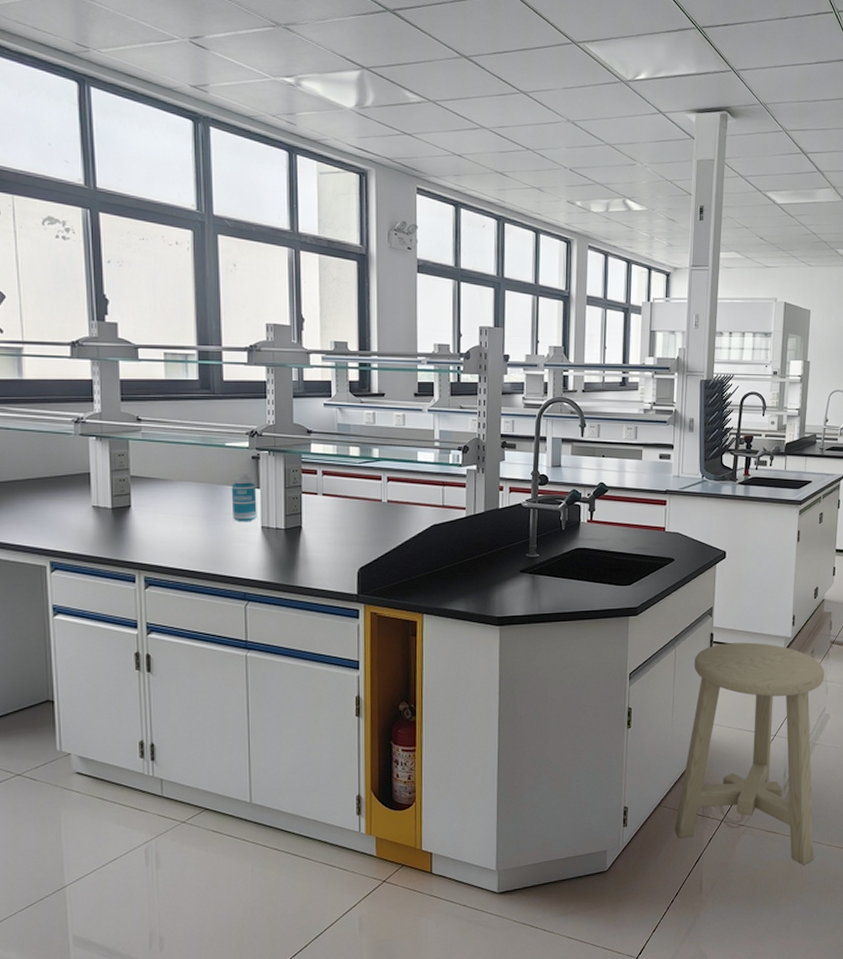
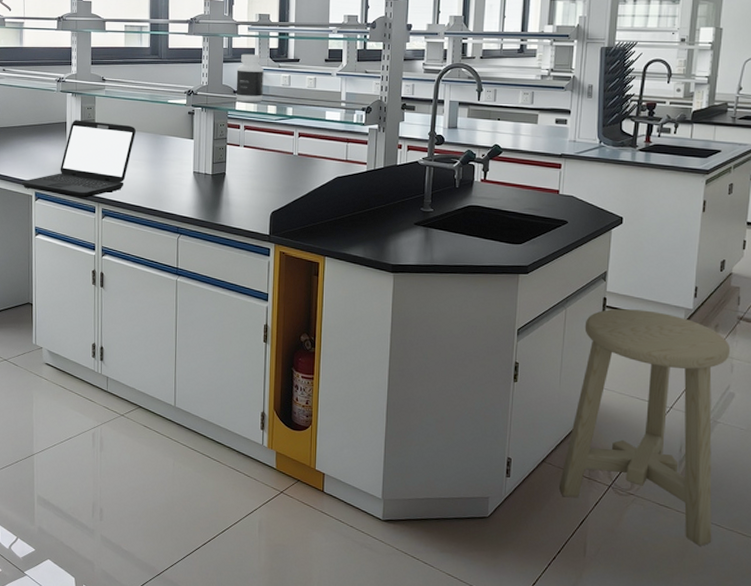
laptop: none [29,470,185,566] -> present [21,120,136,198]
bottle: present [231,471,257,521] -> none [170,124,191,167]
medicine bottle: none [310,387,343,443] -> present [236,54,264,102]

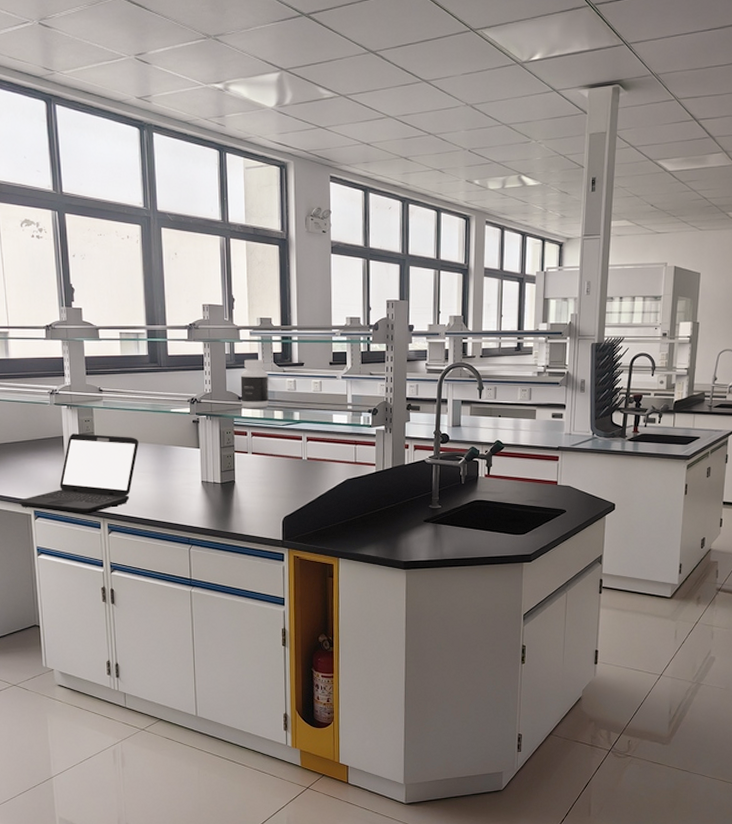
stool: present [558,309,731,546] -> none [565,588,711,795]

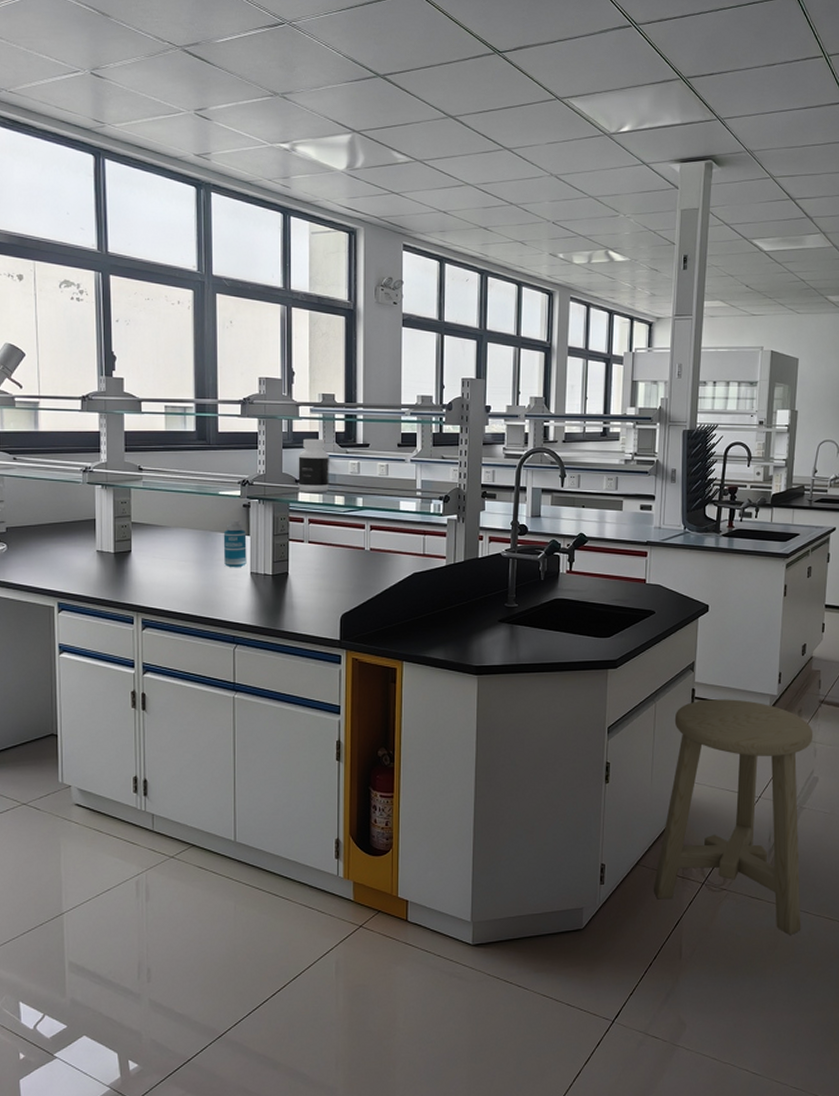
laptop: present [18,433,139,514] -> none [40,516,181,608]
bottle: none [176,434,198,477] -> present [223,519,247,567]
stool: none [565,588,711,795] -> present [653,699,813,935]

